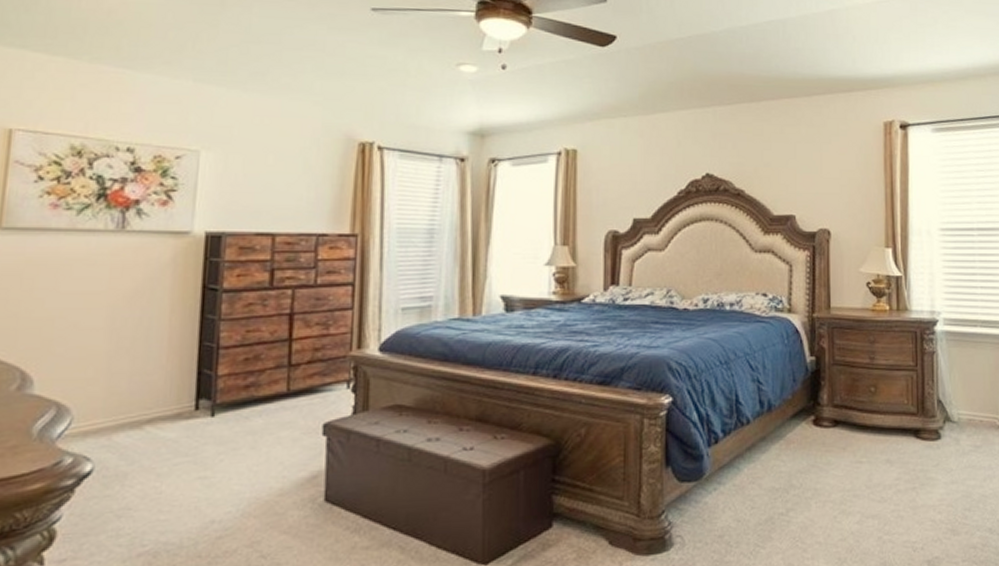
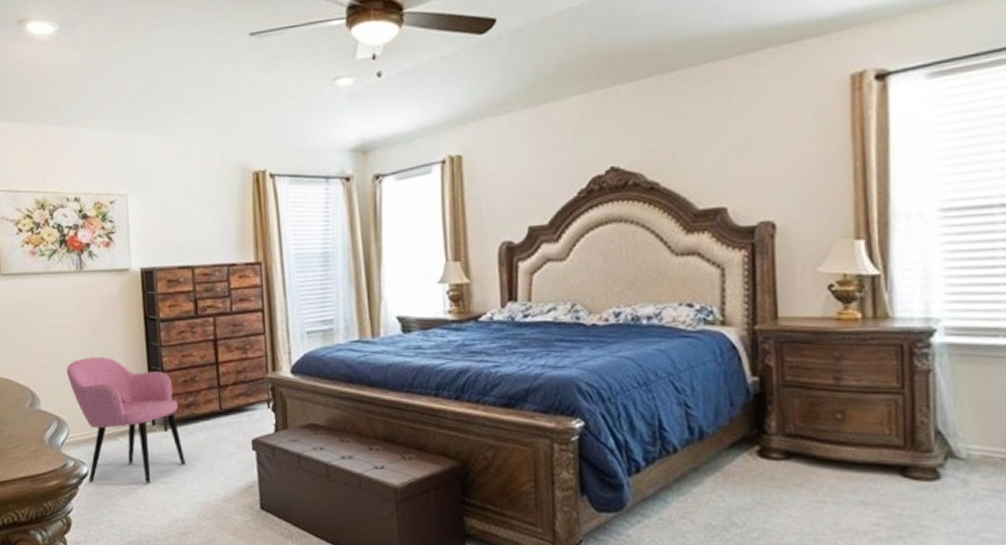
armchair: none [81,331,234,484] -> present [67,357,186,484]

